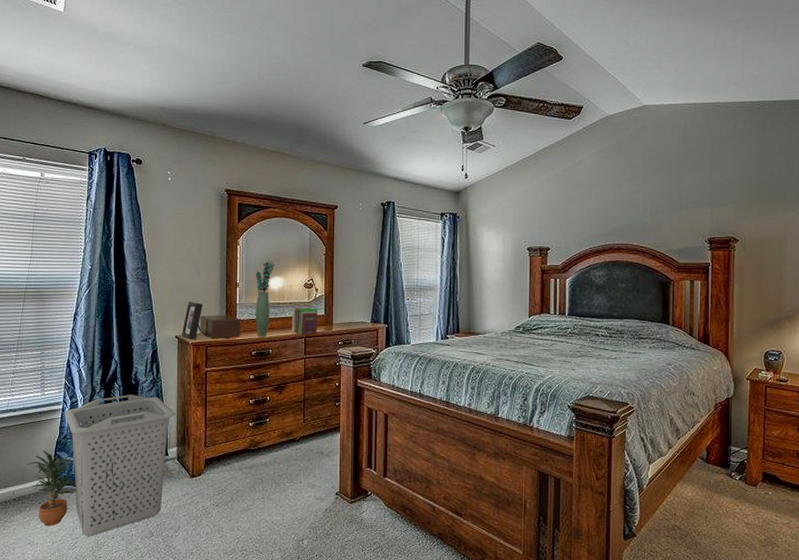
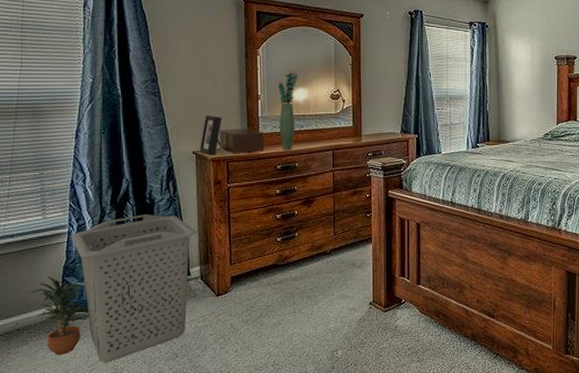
books: present [292,307,318,336] -> none [319,119,346,148]

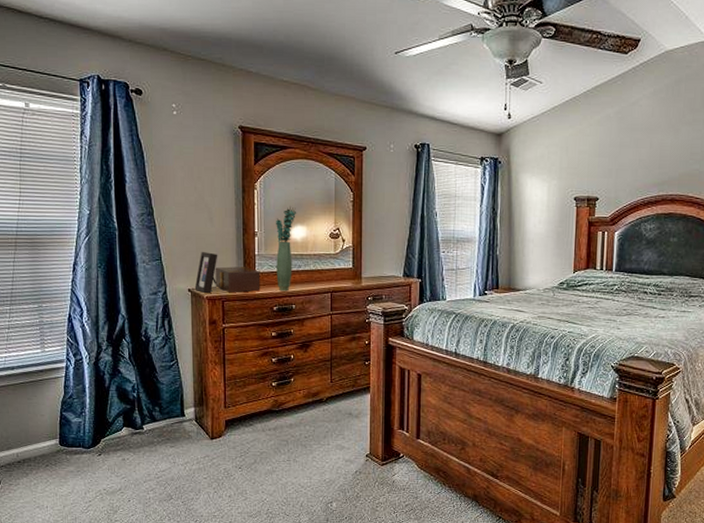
potted plant: present [29,276,89,355] -> none [29,410,86,489]
laundry basket: present [71,214,197,362] -> none [69,352,192,499]

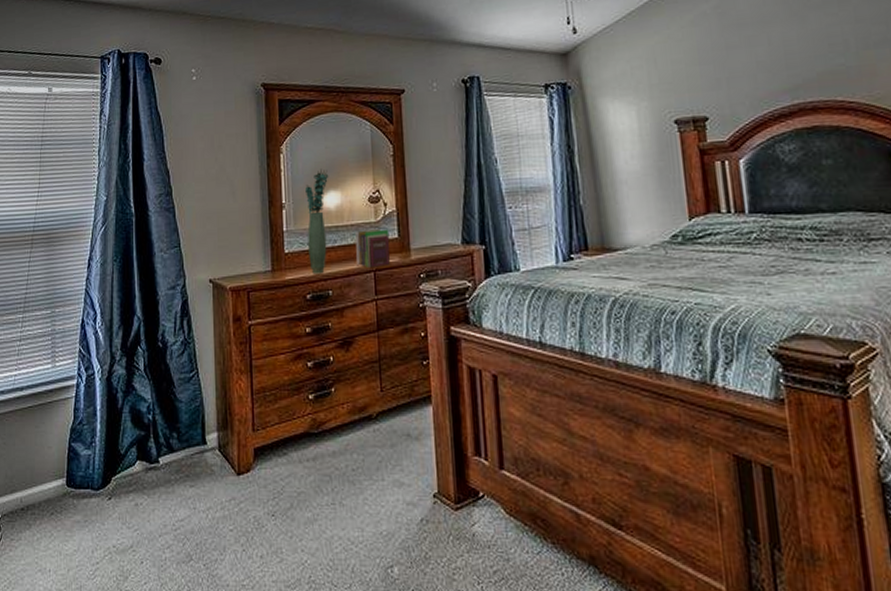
picture frame: present [194,252,218,294] -> none [216,233,242,284]
jewelry box: present [215,266,261,293] -> none [238,247,291,281]
books: none [317,259,346,290] -> present [355,229,391,269]

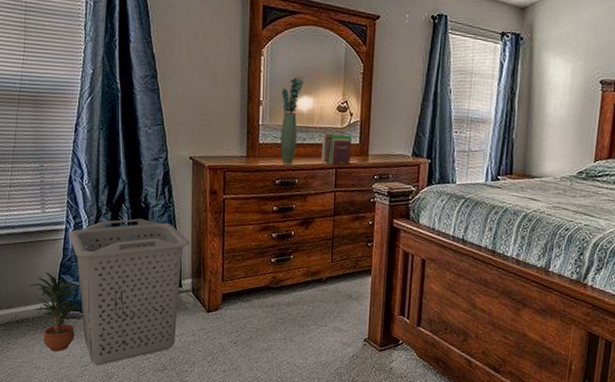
potted plant: none [35,440,95,546] -> present [28,271,83,352]
laundry basket: none [80,361,214,560] -> present [68,218,190,365]

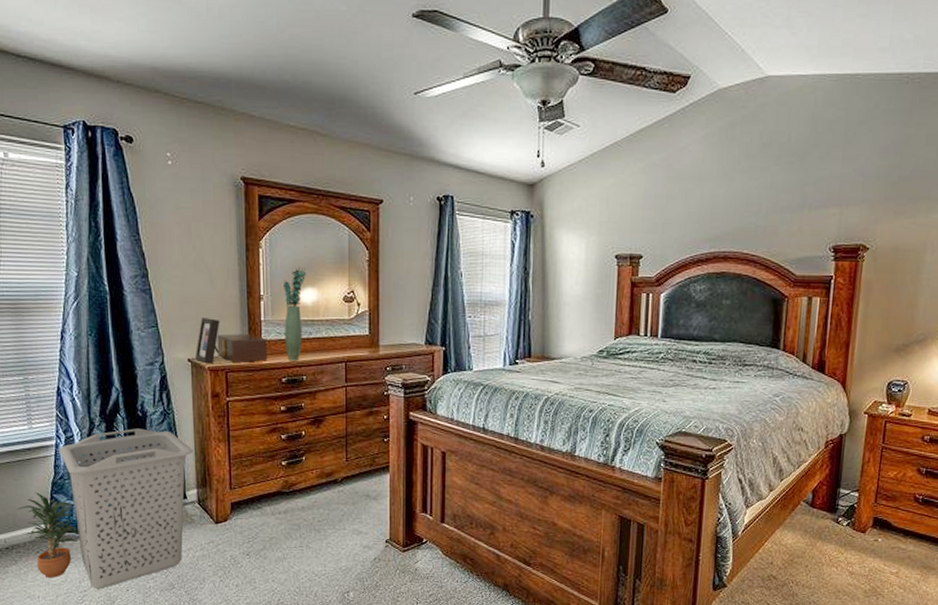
picture frame: none [196,119,221,163] -> present [195,318,220,364]
jewelry box: none [217,135,264,164] -> present [217,334,268,364]
books: present [322,133,352,166] -> none [330,325,361,360]

